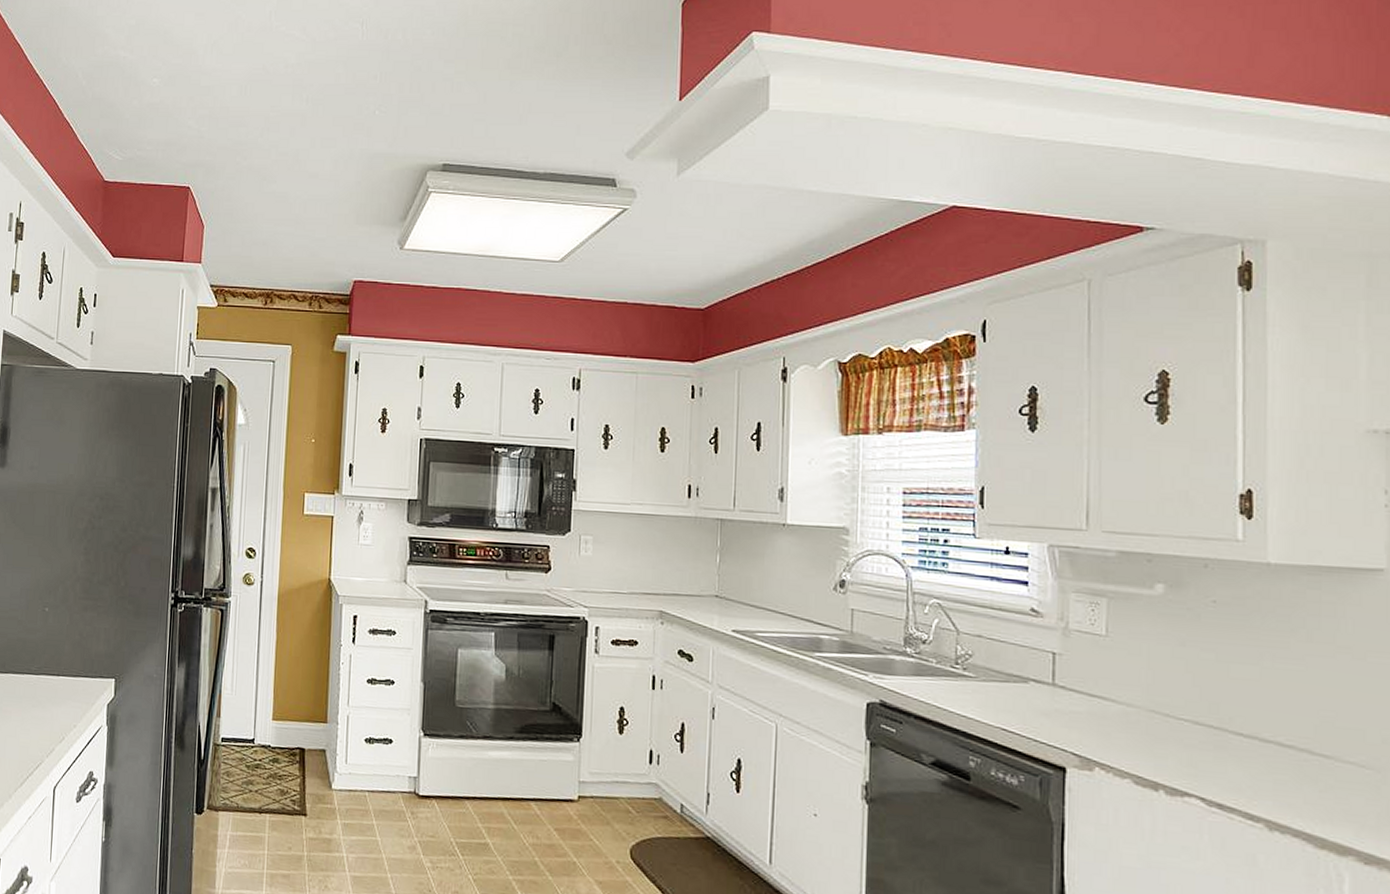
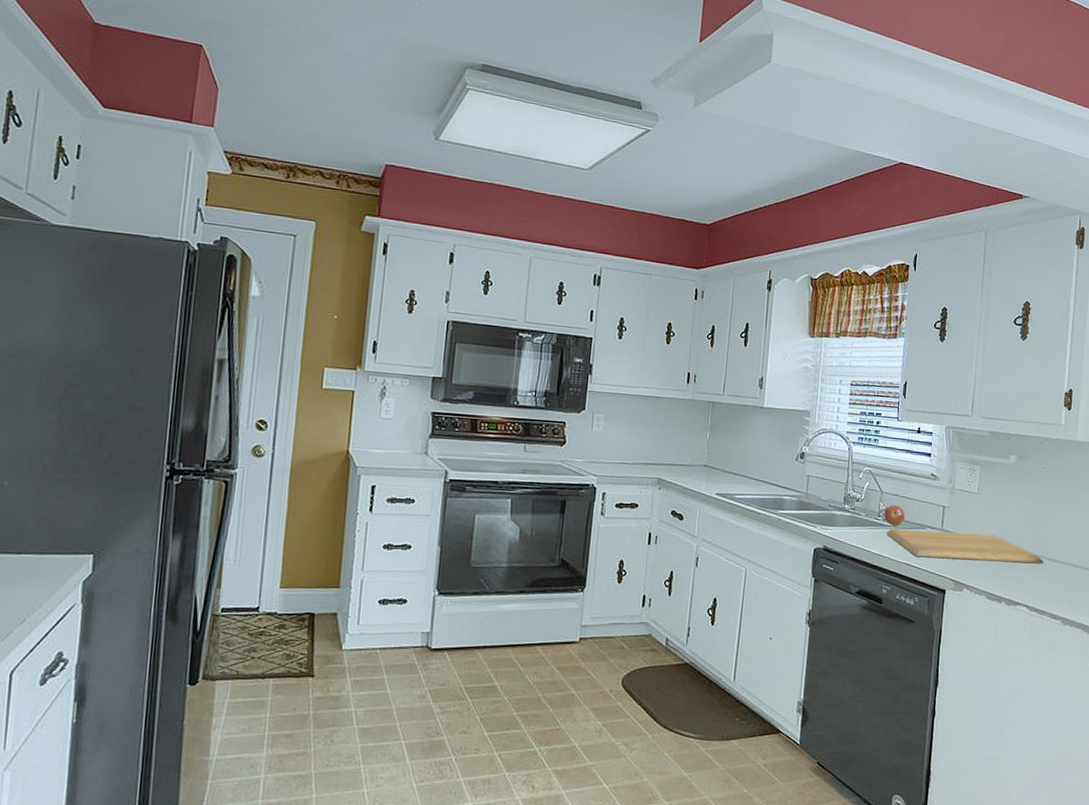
fruit: none [964,649,996,679] -> present [884,505,906,527]
chopping board: none [968,681,1225,740] -> present [886,529,1043,564]

